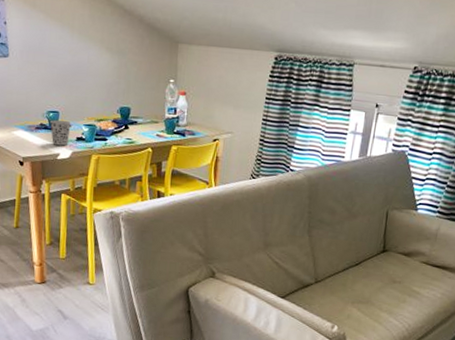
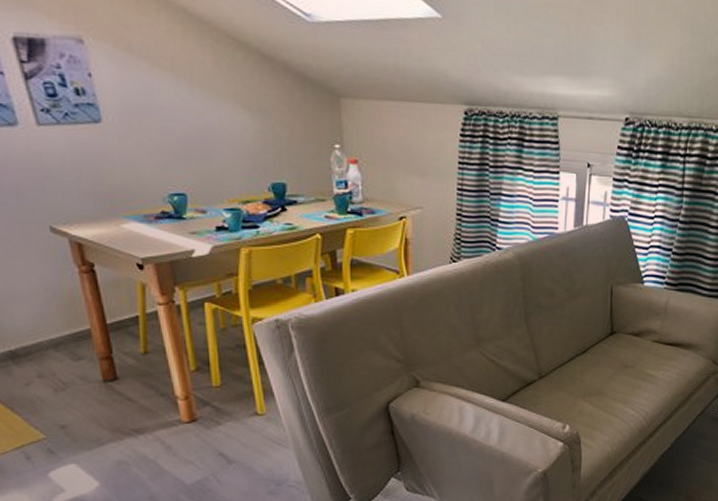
cup: present [50,120,71,146] -> none [175,206,206,239]

